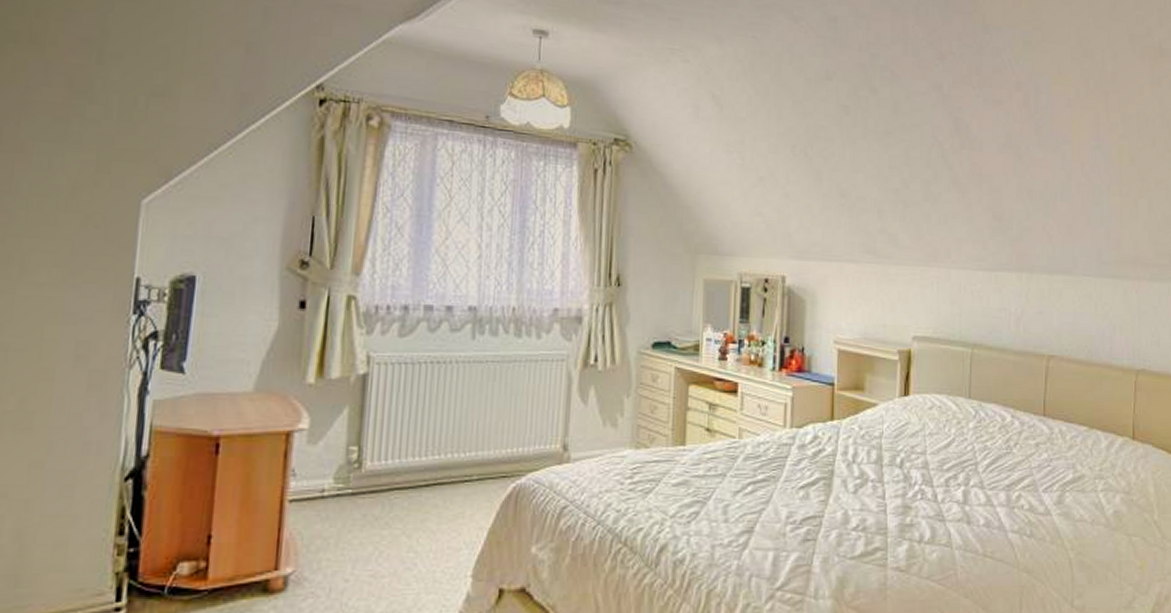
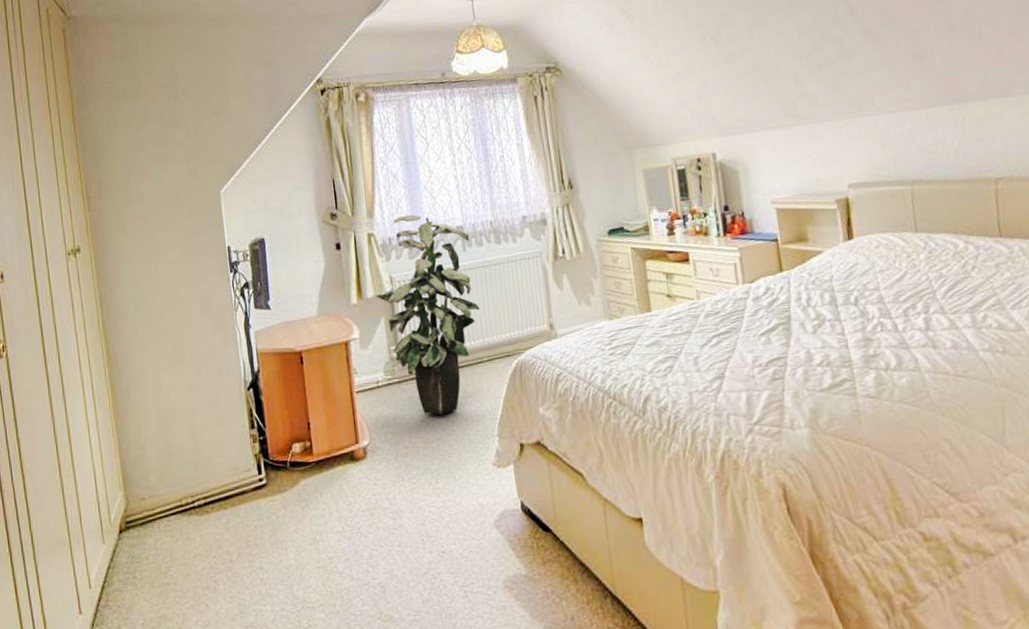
indoor plant: none [342,280,482,542] -> present [376,214,480,415]

